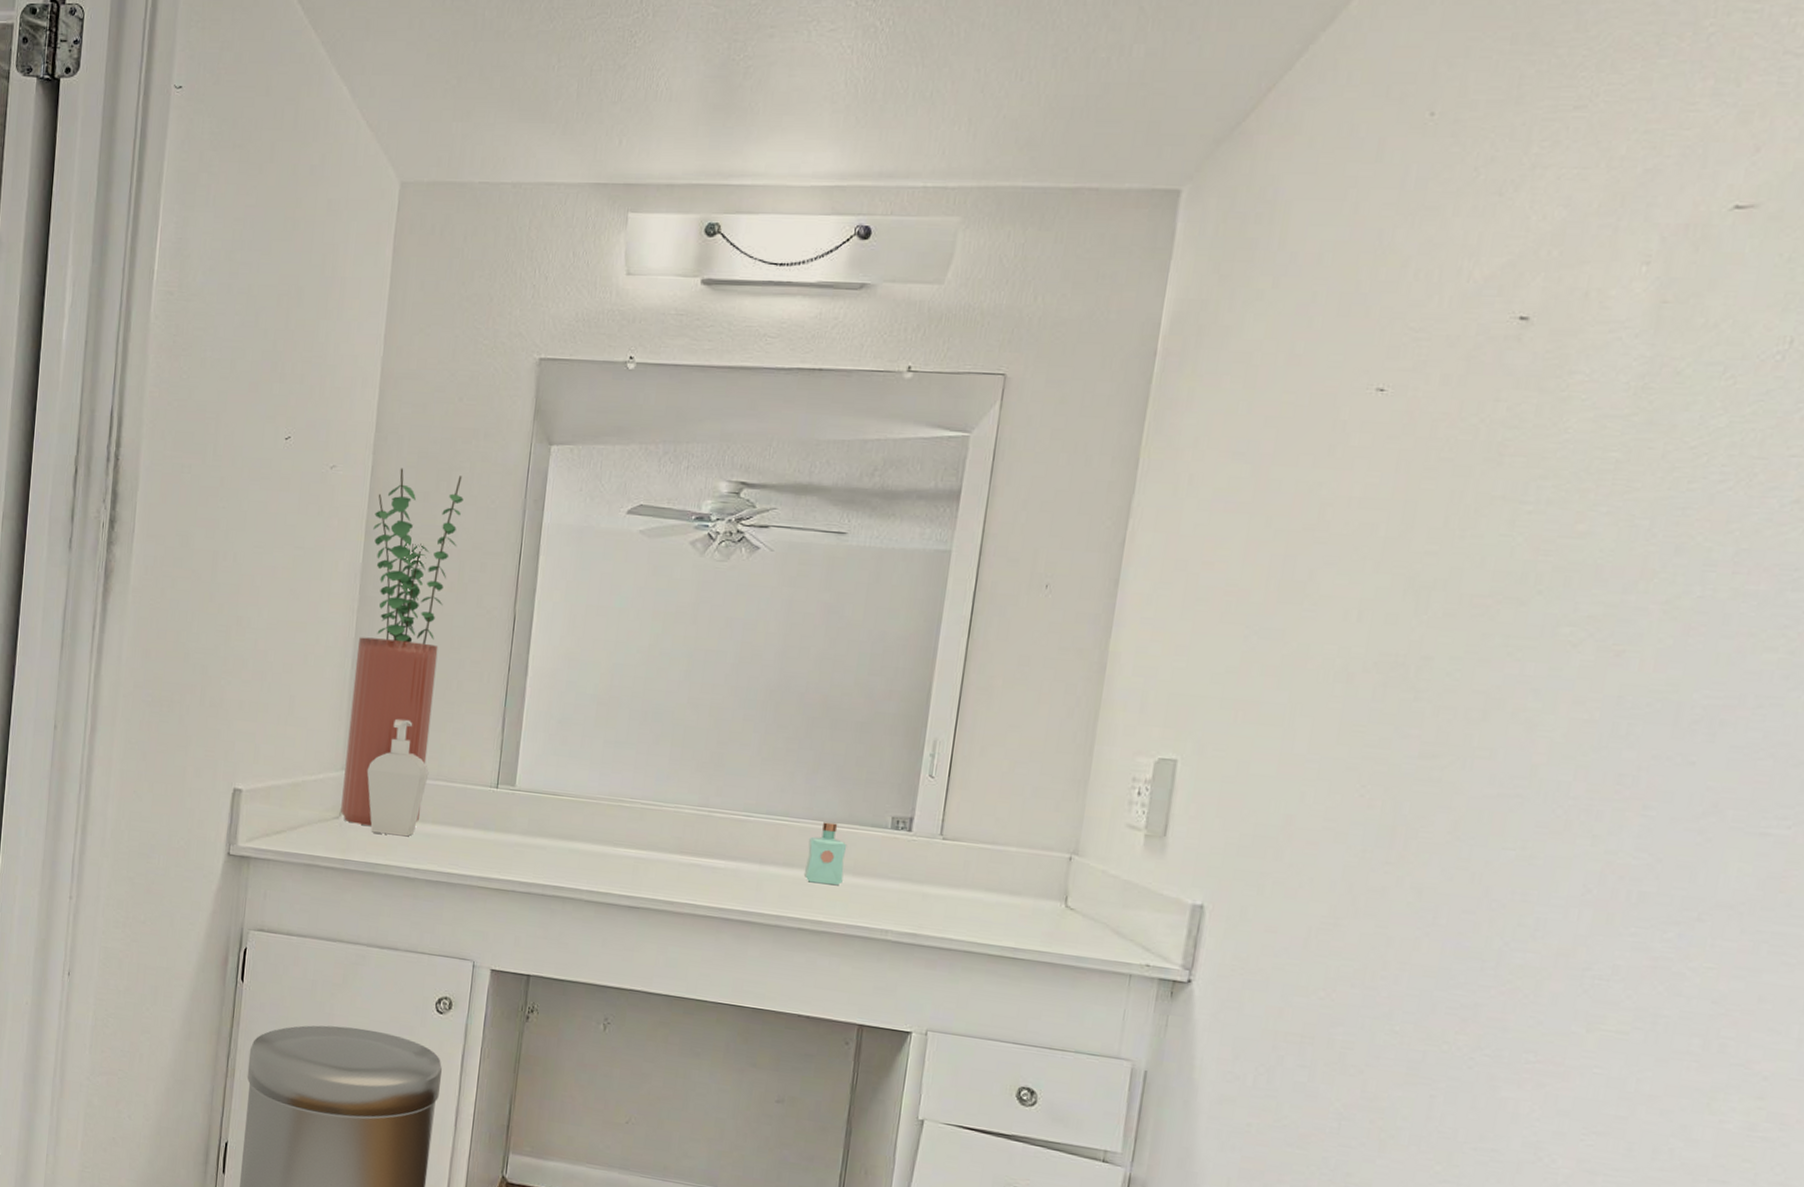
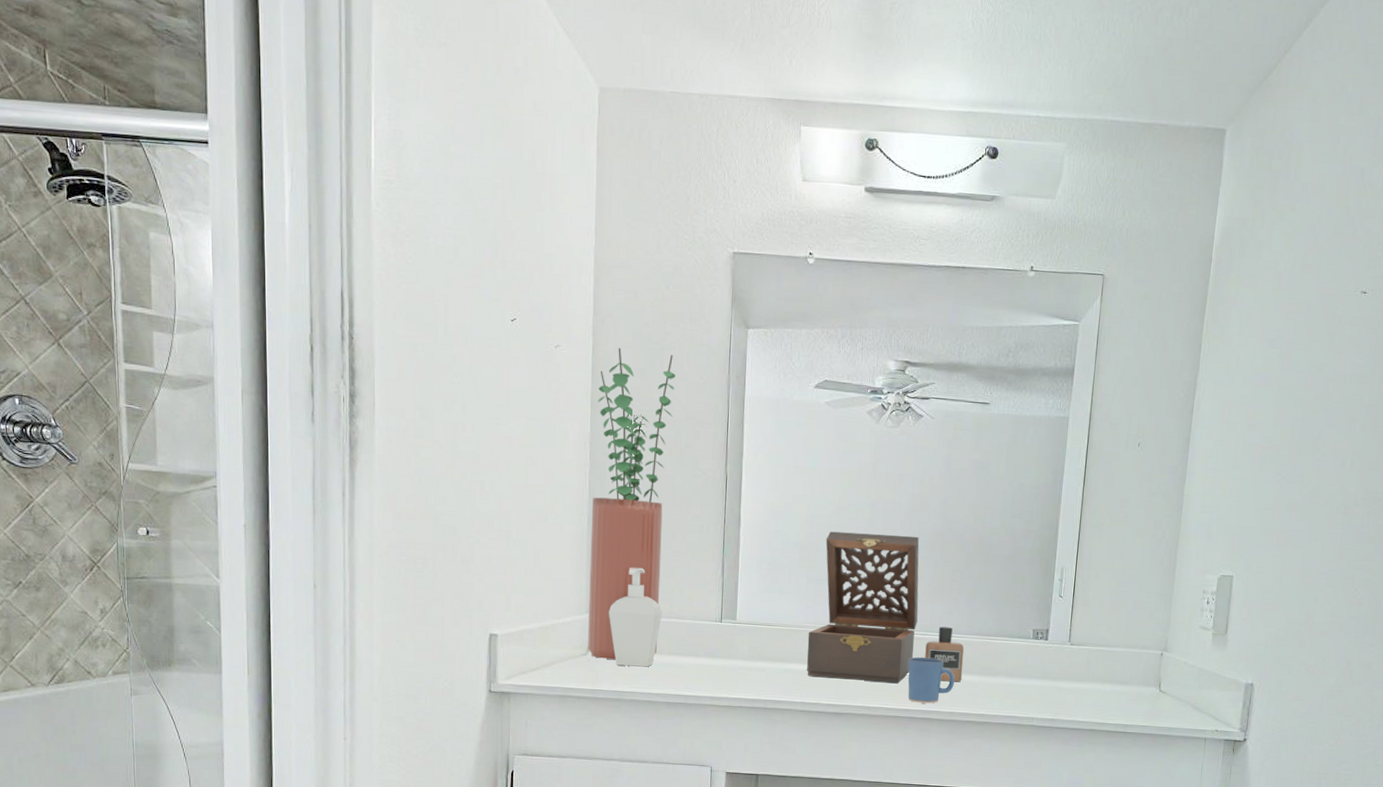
jewelry box: none [597,684,747,874] -> present [807,531,919,683]
mug: none [722,843,785,903] -> present [907,656,955,704]
perfume: none [746,807,800,879] -> present [924,627,965,682]
perfume: present [803,822,847,886] -> none [969,636,1001,686]

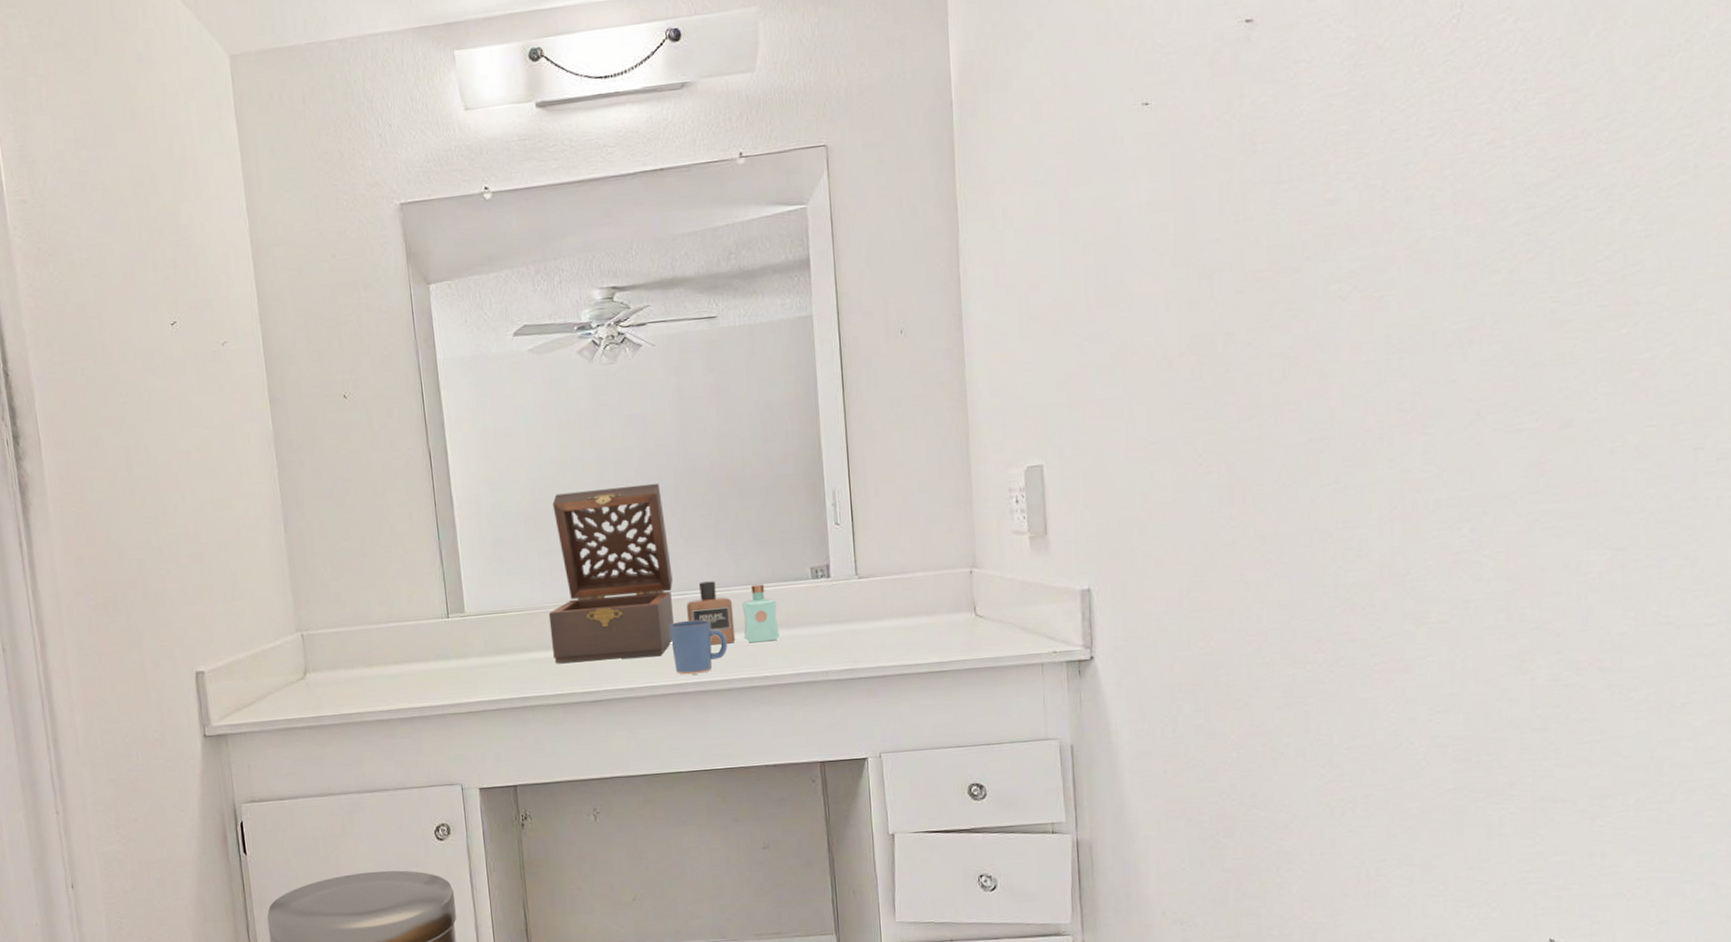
vase: present [588,347,676,659] -> none [274,329,382,681]
soap bottle: present [608,567,662,667] -> none [321,571,381,685]
perfume: none [969,636,1001,686] -> present [742,584,779,643]

